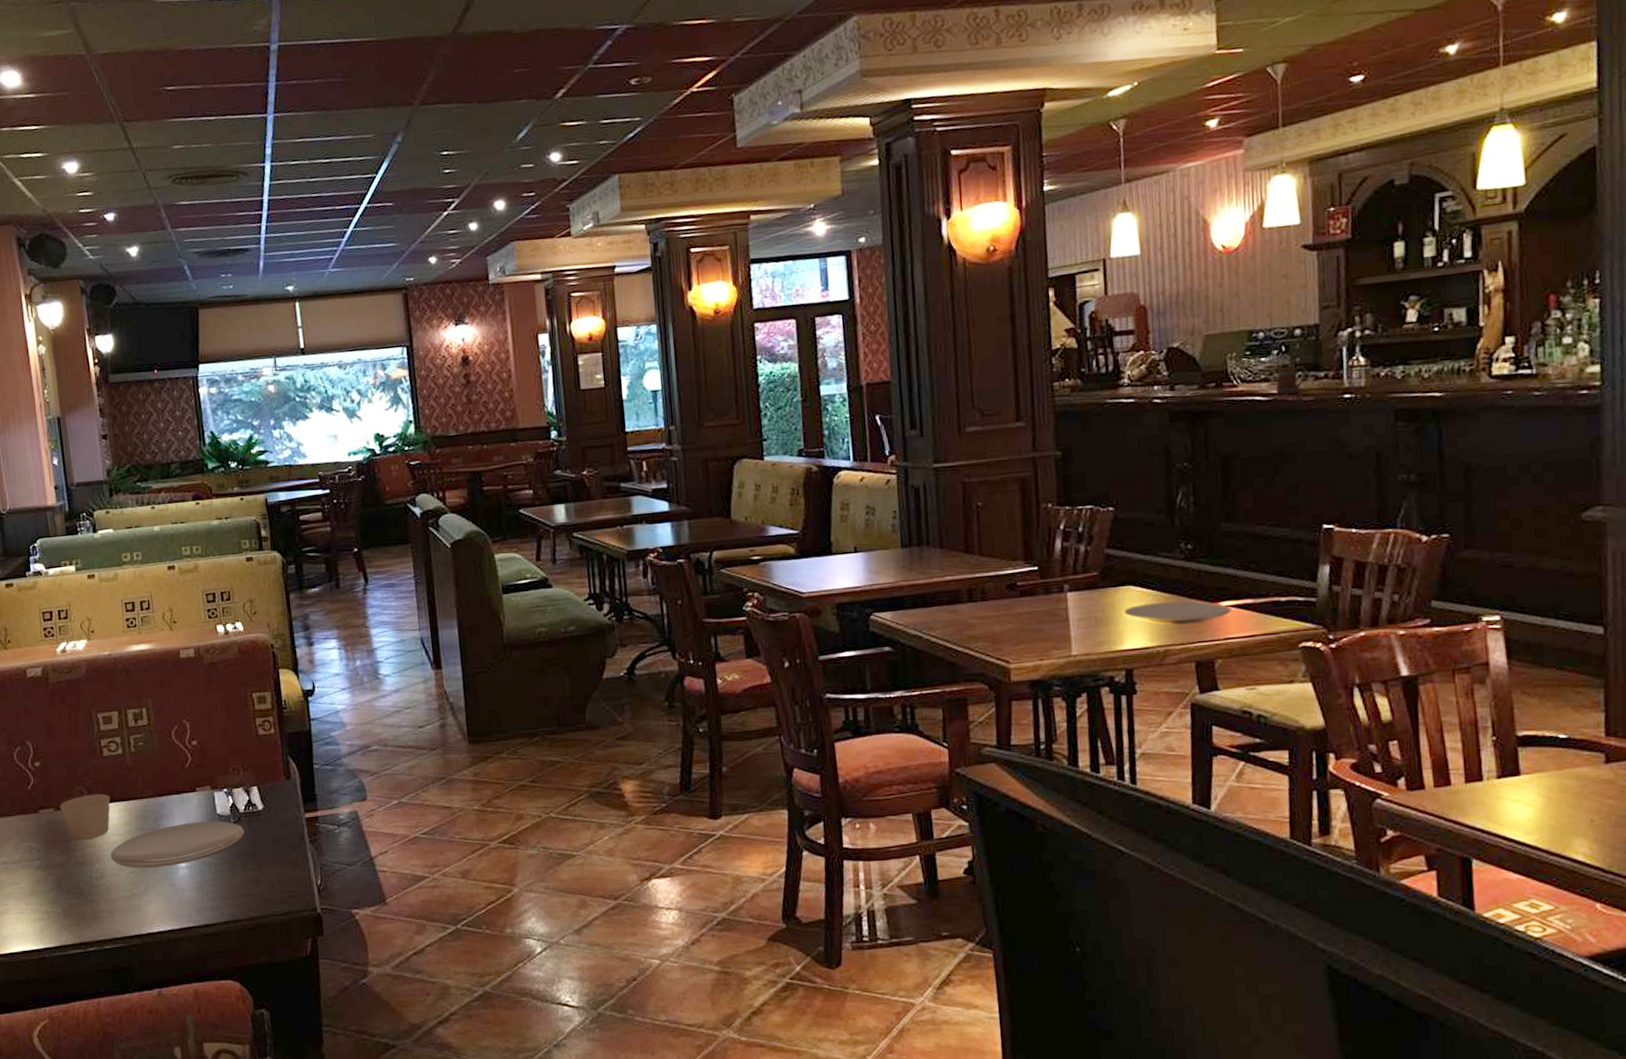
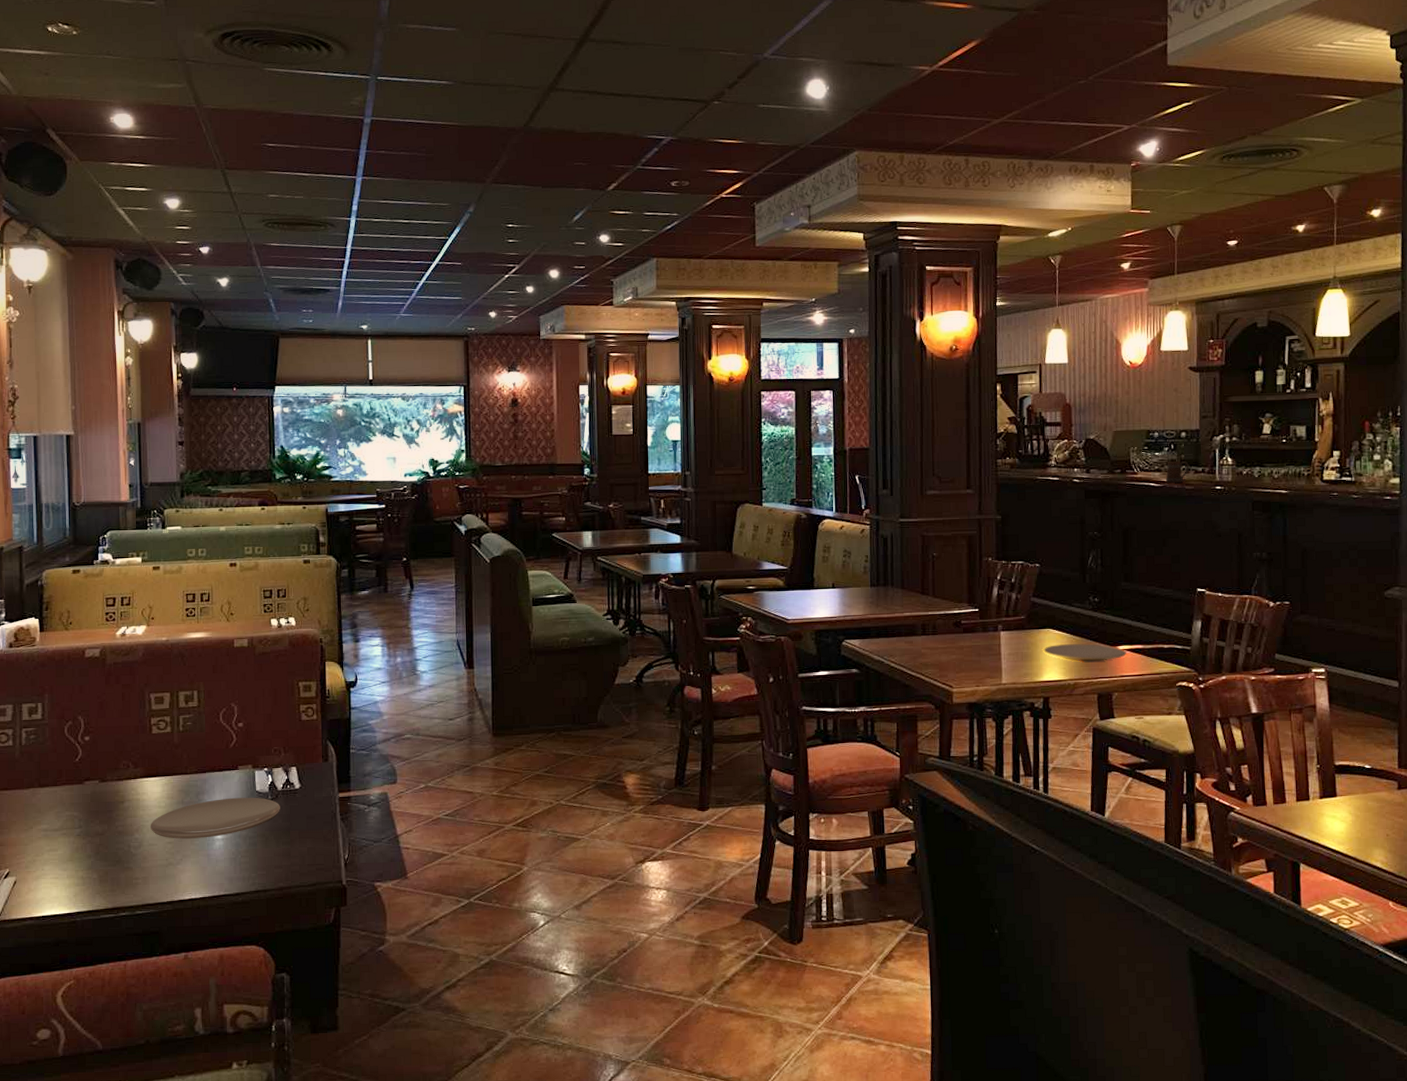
candle: present [59,794,111,840] -> none [105,768,155,811]

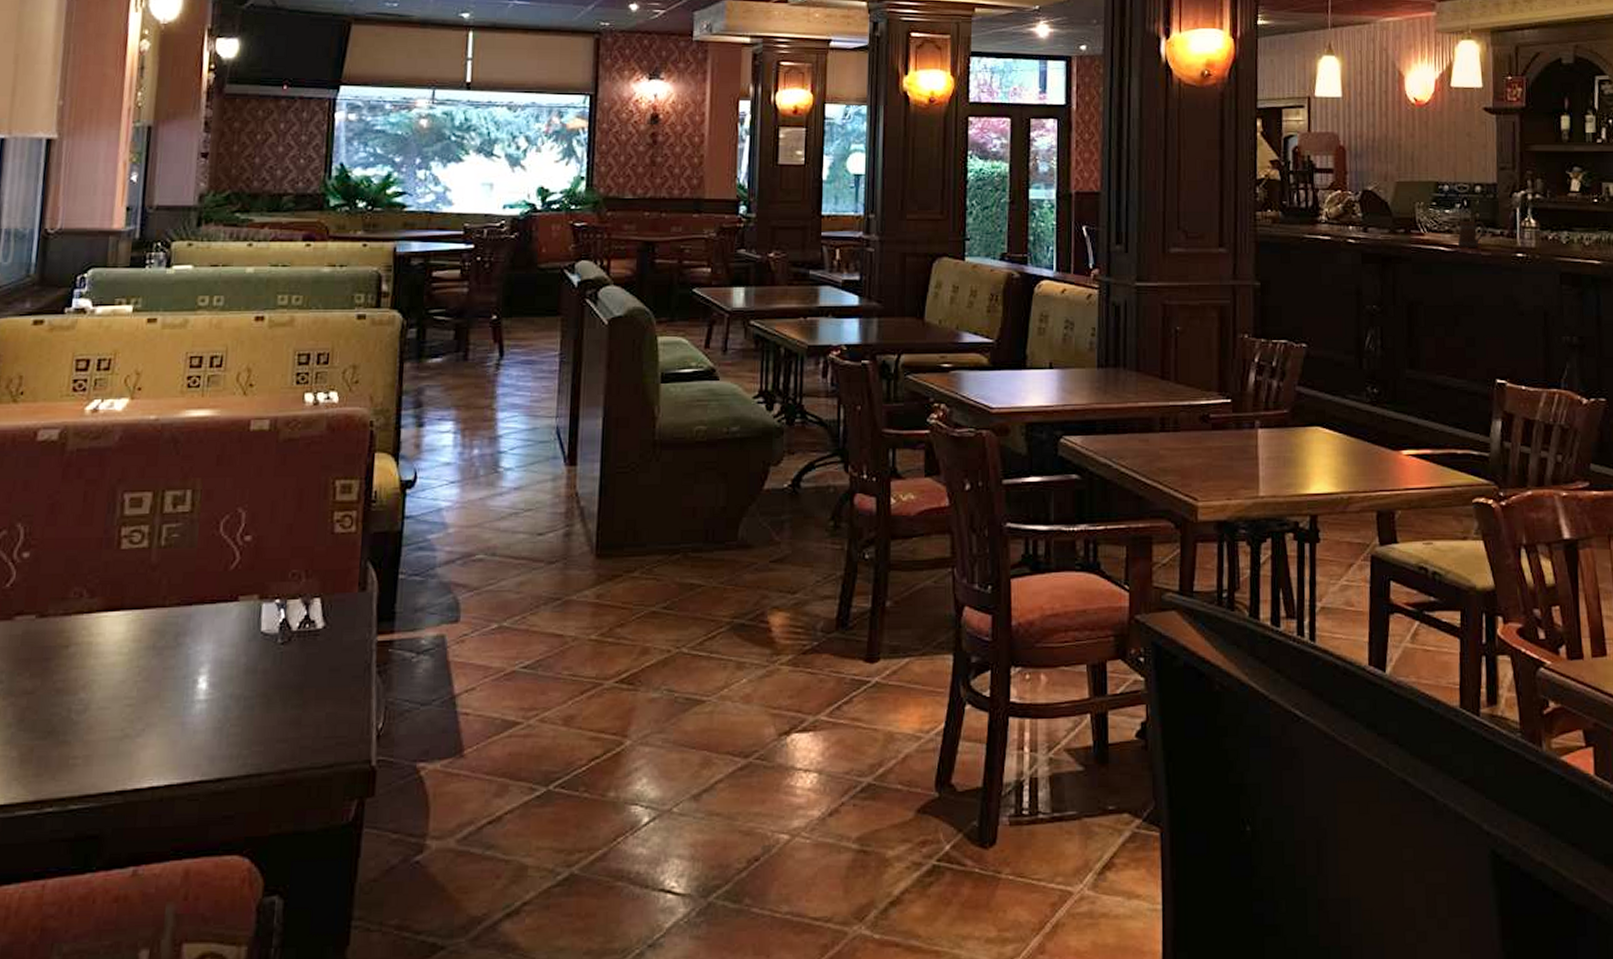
plate: present [150,797,280,839] -> none [102,640,293,700]
plate: present [1044,643,1126,662] -> none [1311,446,1412,470]

